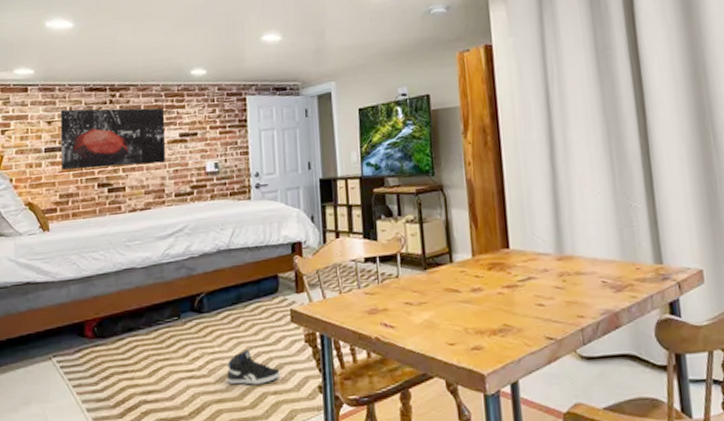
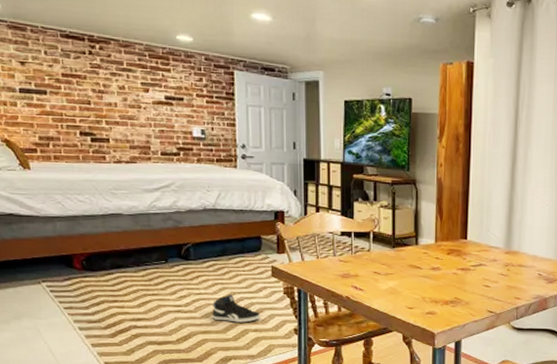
wall art: present [60,108,166,170] -> none [35,53,152,121]

